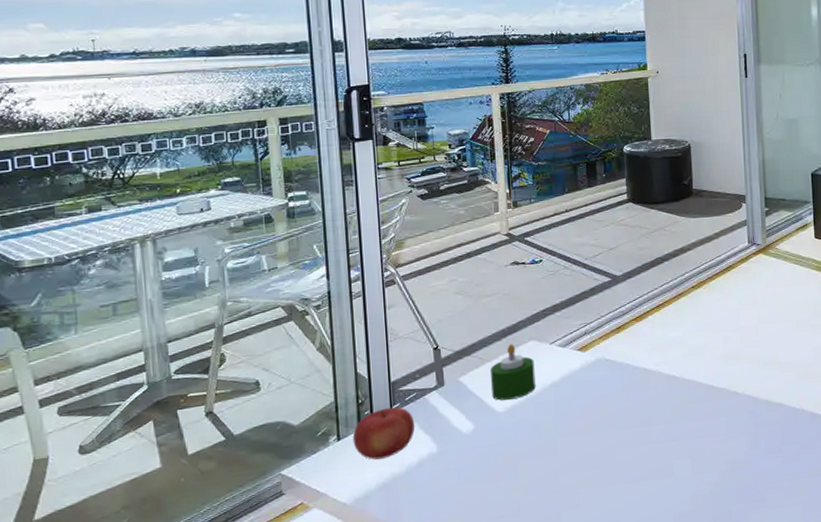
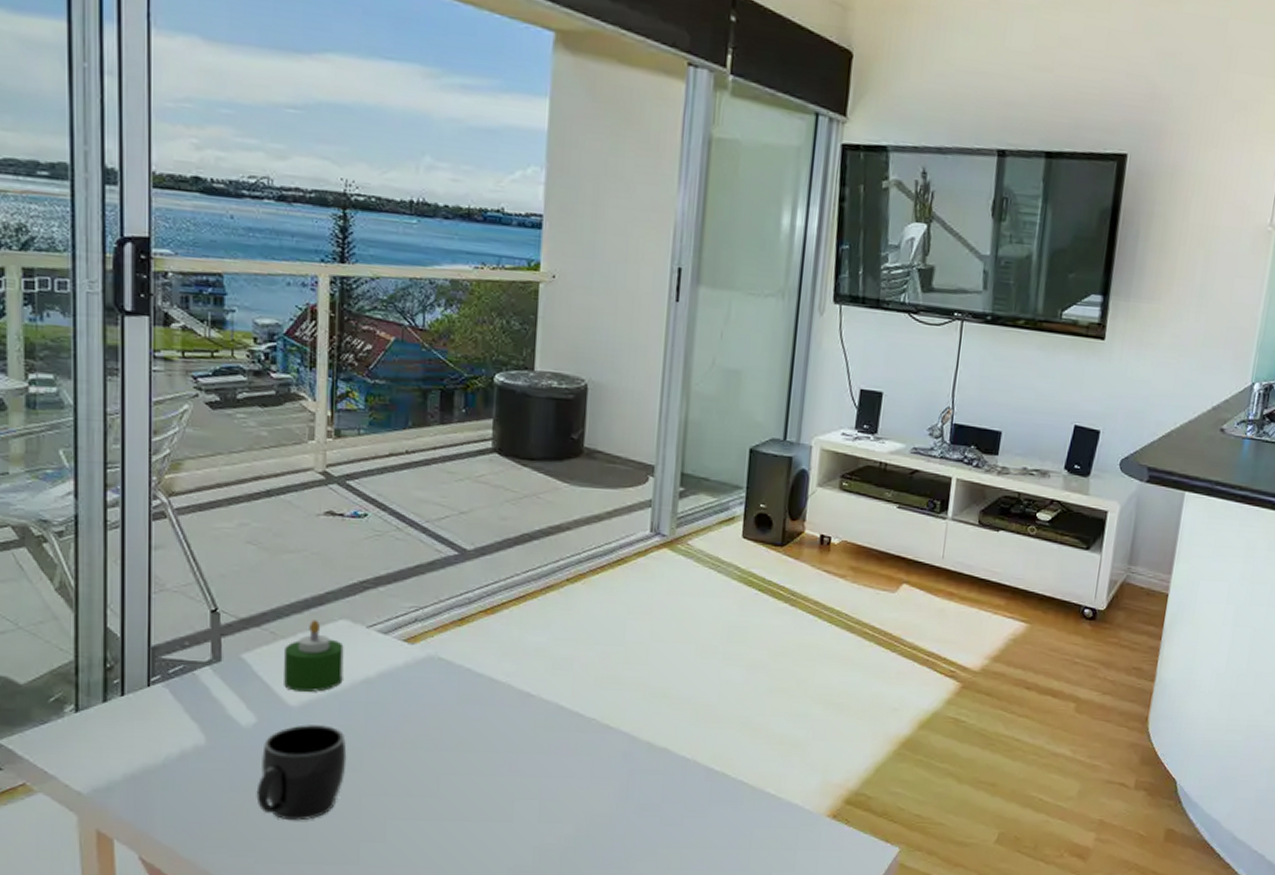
fruit: present [352,407,416,460] -> none [95,679,179,743]
mug: none [478,423,545,502] -> present [256,725,347,821]

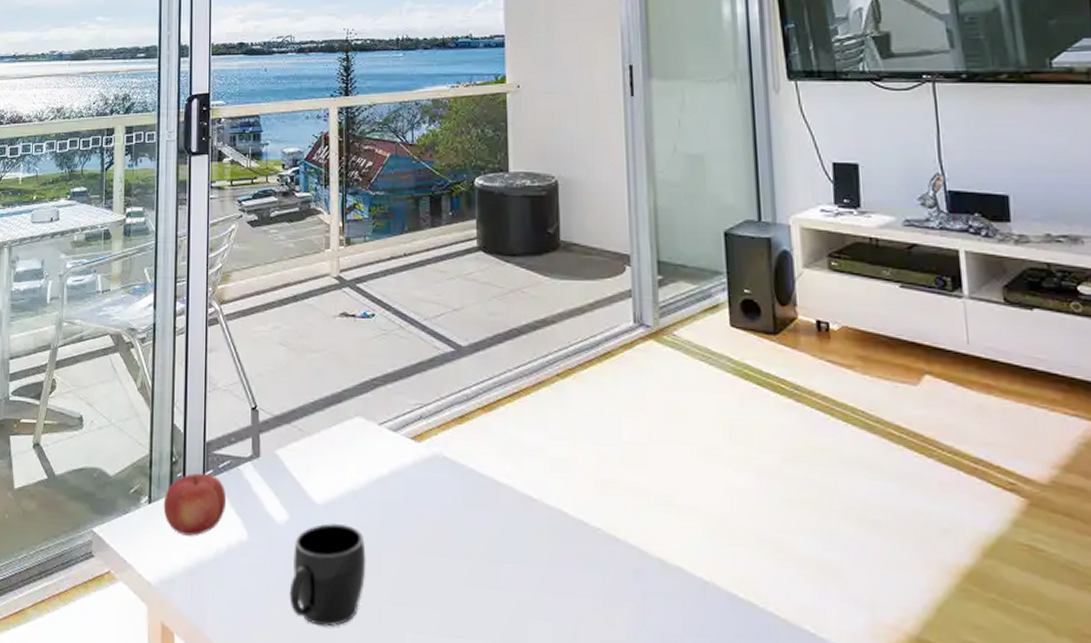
fruit: none [95,679,179,743] -> present [163,473,227,536]
candle: present [283,619,344,692] -> none [309,417,360,490]

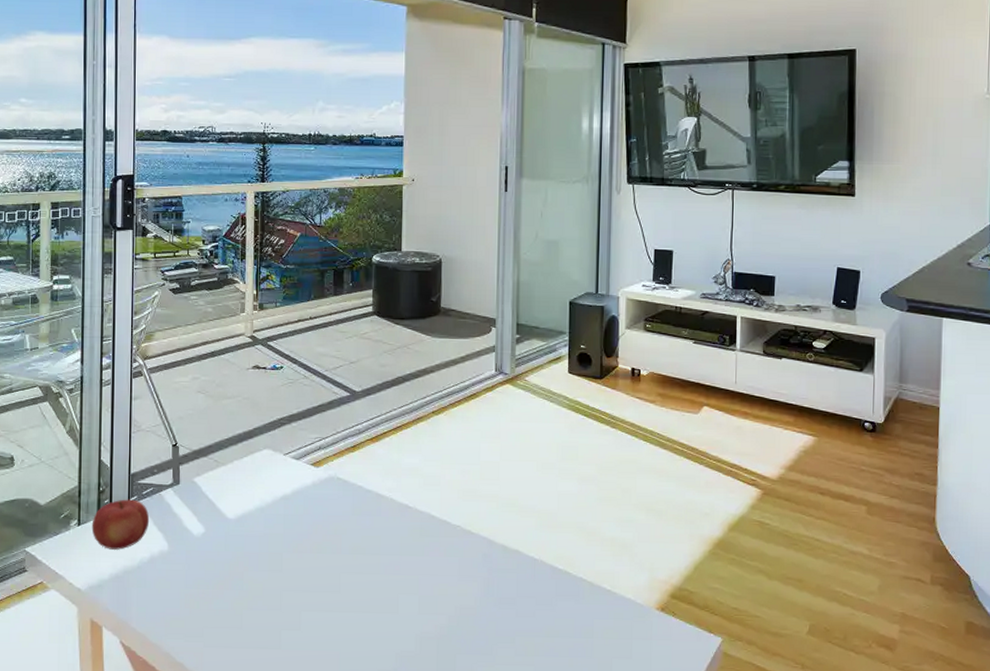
mug: present [289,523,366,627] -> none [204,533,271,612]

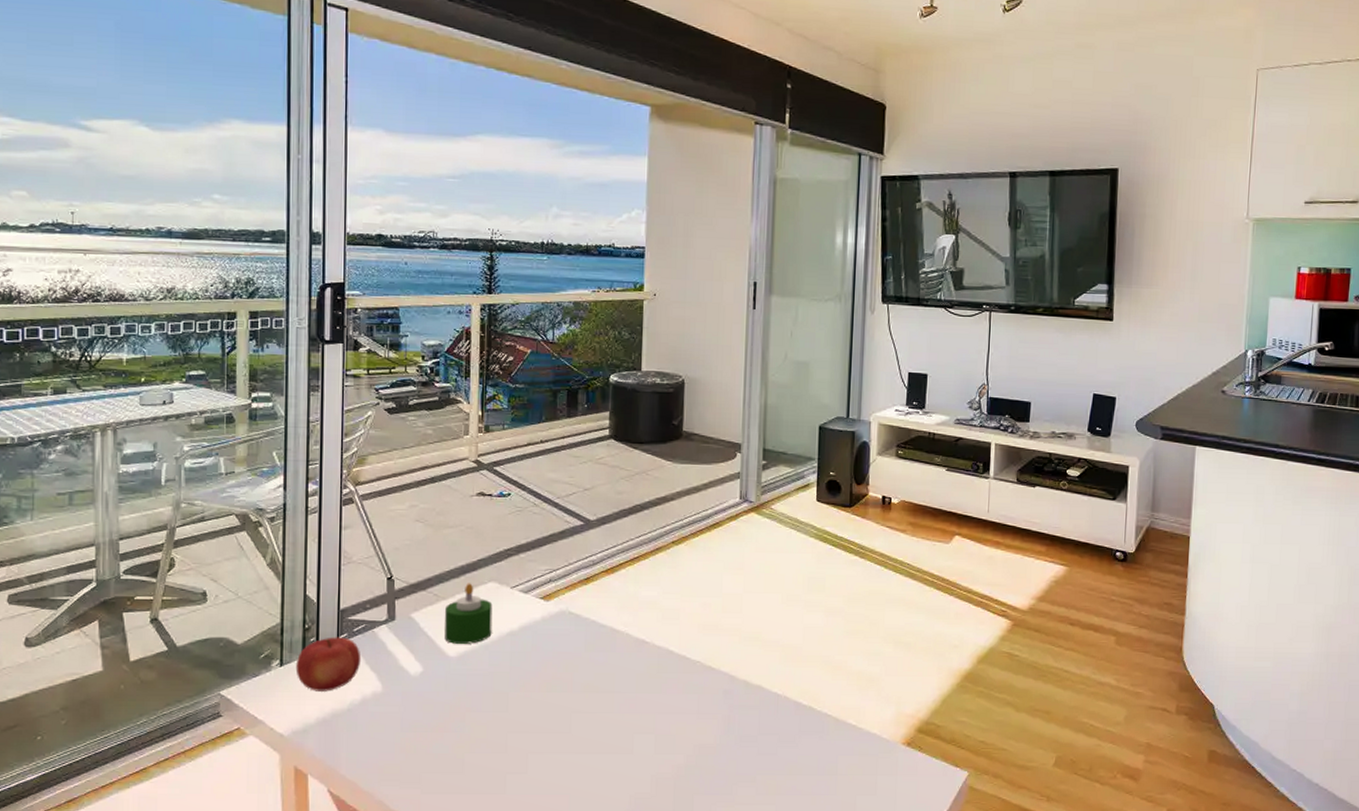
candle: none [223,450,267,507] -> present [444,583,493,644]

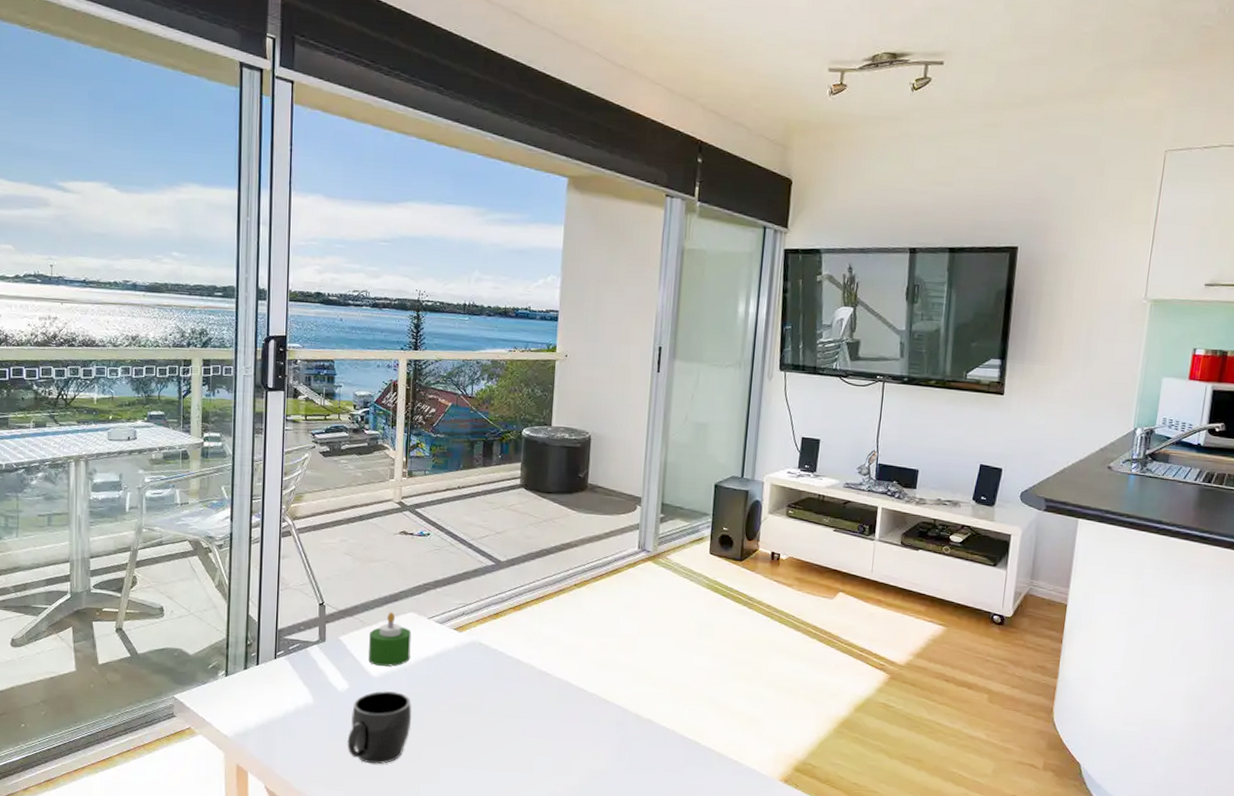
fruit: present [295,637,361,692] -> none [239,653,296,701]
mug: none [422,672,496,756] -> present [347,691,412,764]

